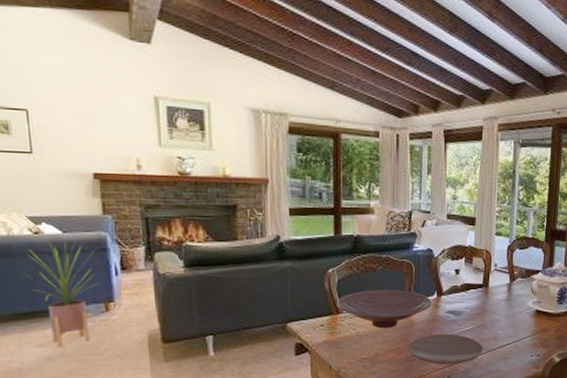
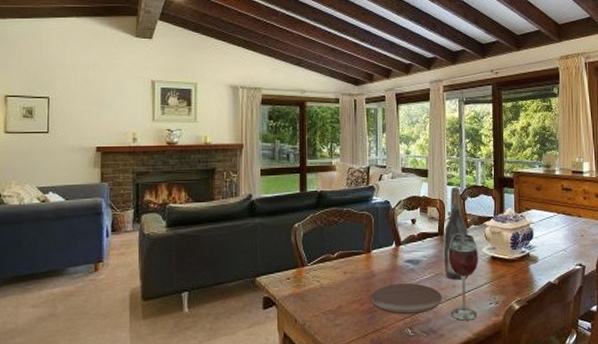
house plant: present [21,240,100,347] -> none [27,207,92,307]
bowl: present [336,289,432,329] -> none [301,240,391,280]
wine bottle: none [486,237,514,332] -> present [443,186,468,280]
wineglass: none [492,286,524,372] -> present [448,233,479,321]

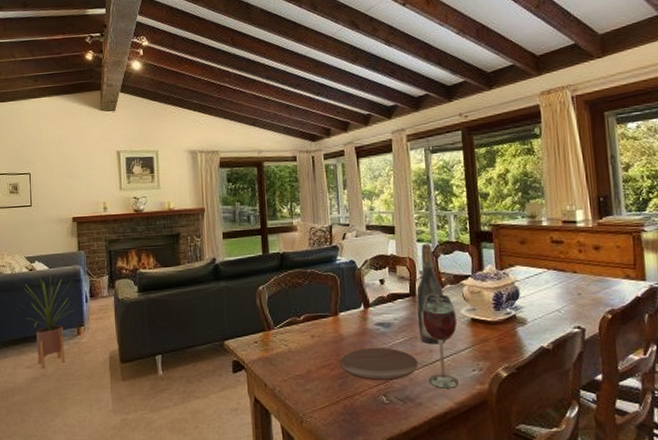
house plant: none [27,207,92,307] -> present [19,274,74,368]

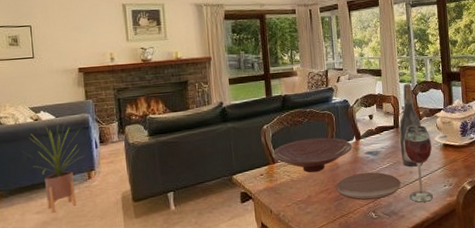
bowl: none [267,303,360,344] -> present [272,137,353,173]

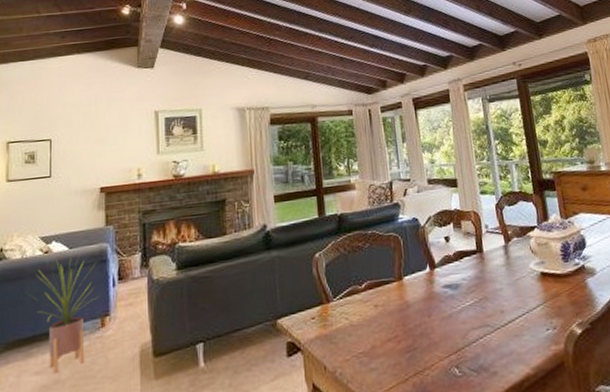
bowl: present [272,137,353,173] -> none [325,266,426,315]
plate: present [336,172,401,201] -> none [407,312,490,352]
wine bottle: present [399,83,421,167] -> none [483,194,511,304]
wineglass: present [404,125,433,203] -> none [490,248,533,353]

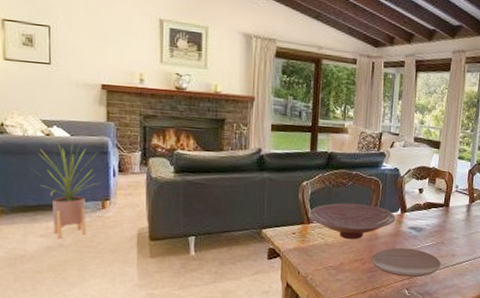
bowl: none [325,266,426,315] -> present [308,202,396,240]
plate: none [407,312,490,352] -> present [371,248,441,277]

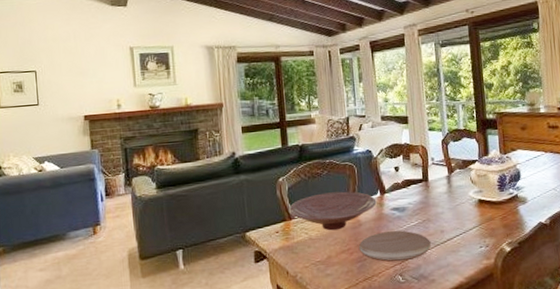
house plant: present [32,142,99,238] -> none [28,174,89,270]

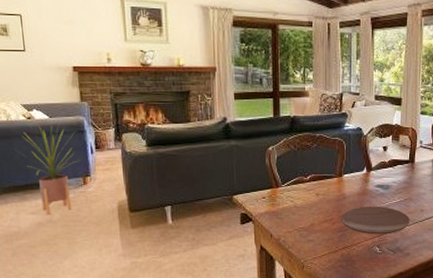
house plant: none [28,174,89,270] -> present [18,124,79,214]
bowl: present [288,191,377,231] -> none [276,165,362,201]

